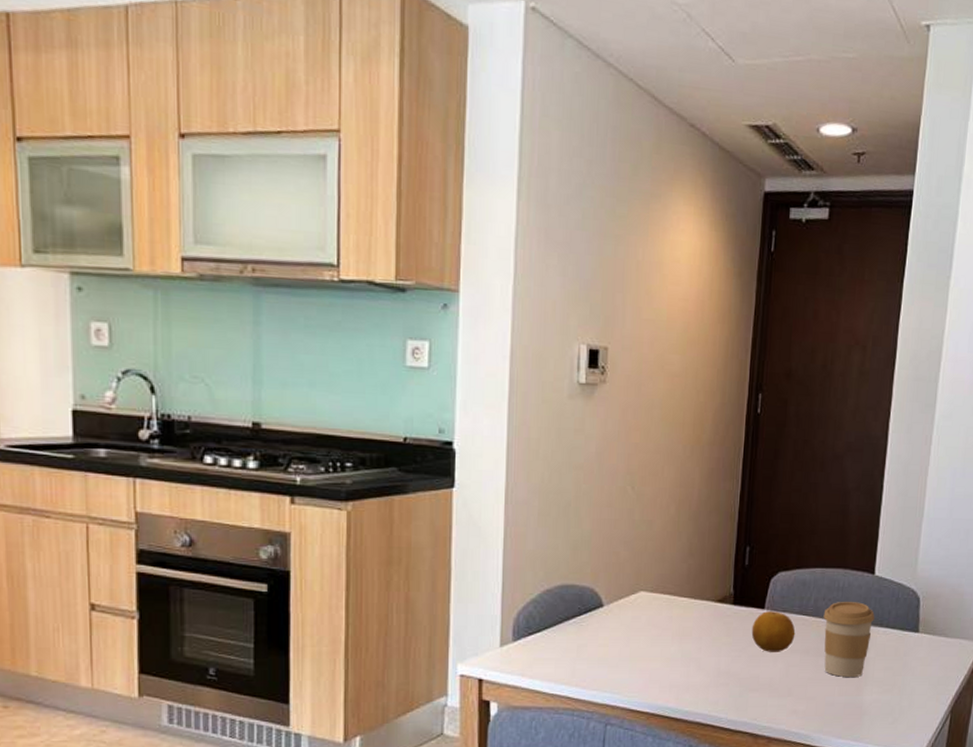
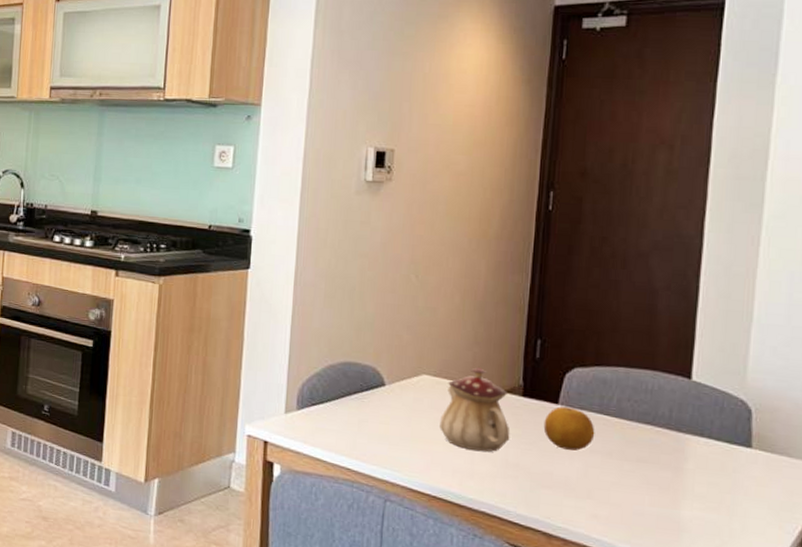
teapot: none [657,579,722,663] -> present [440,367,510,452]
coffee cup: present [823,601,875,677] -> none [628,404,694,488]

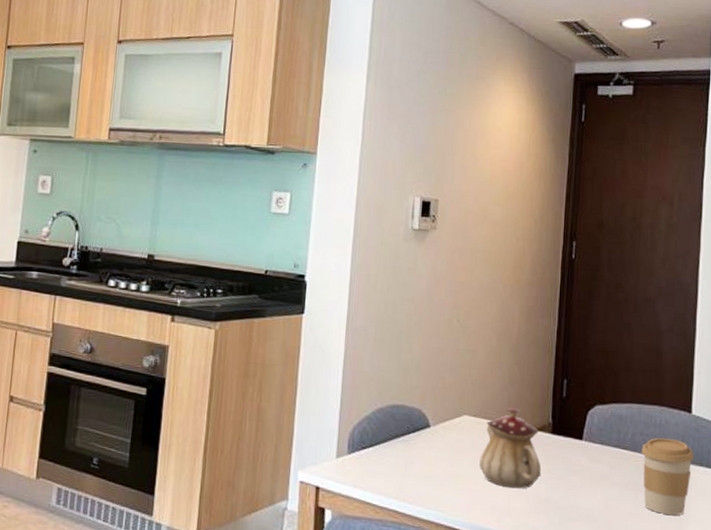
fruit: present [543,406,595,451] -> none [570,442,614,484]
coffee cup: none [628,404,694,488] -> present [641,438,695,515]

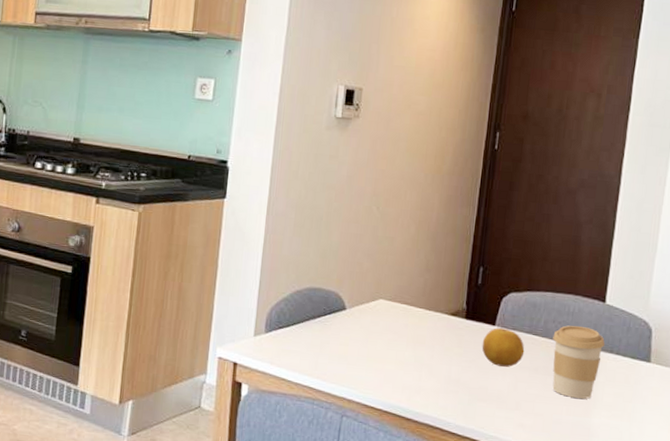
teapot: present [479,407,542,488] -> none [392,292,454,370]
fruit: none [570,442,614,484] -> present [481,328,525,367]

